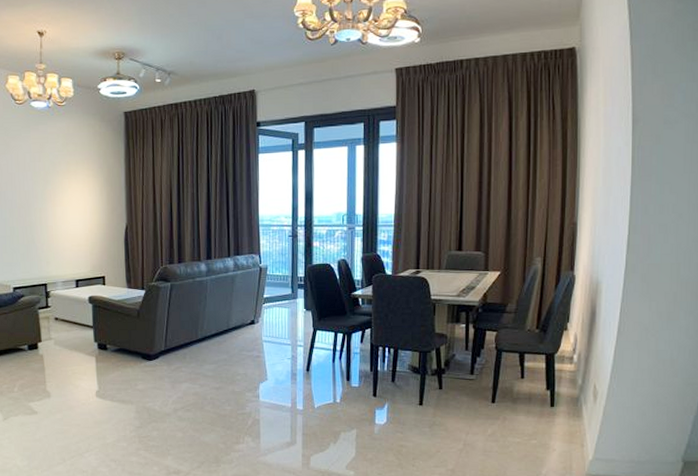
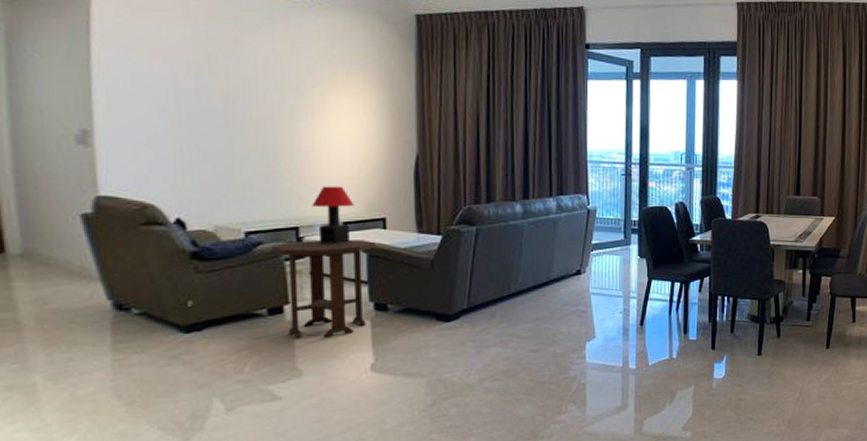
side table: none [30,293,98,369] -> present [272,239,376,338]
table lamp: none [55,251,83,297] -> present [312,186,355,245]

